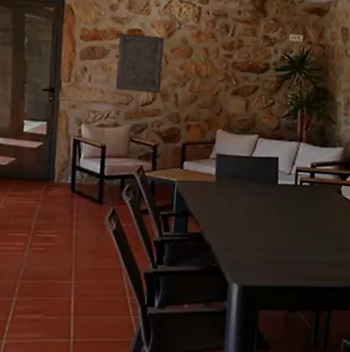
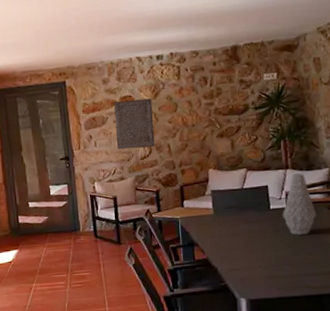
vase: none [290,149,325,217] -> present [283,173,317,235]

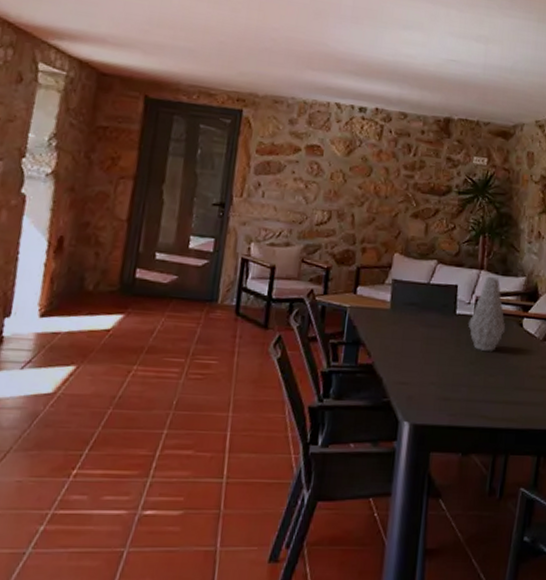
stone plaque: present [114,98,155,150] -> none [290,148,344,213]

